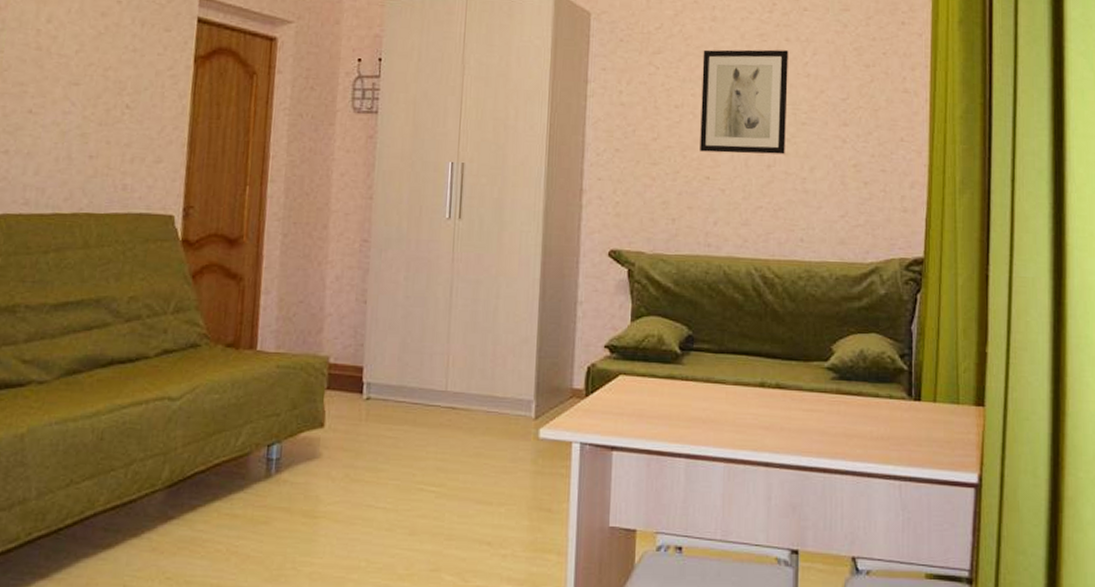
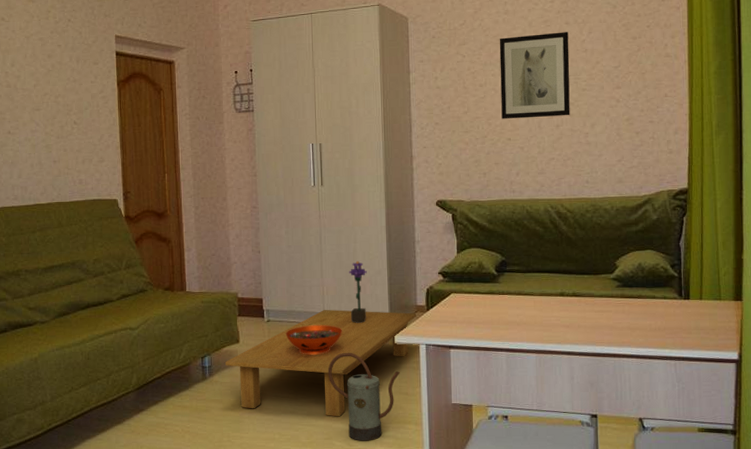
coffee table: none [301,386,572,540] -> present [225,309,417,417]
decorative bowl: none [390,407,469,450] -> present [285,325,342,355]
watering can: none [443,448,544,576] -> present [328,352,401,441]
potted flower: none [482,322,510,409] -> present [349,260,367,323]

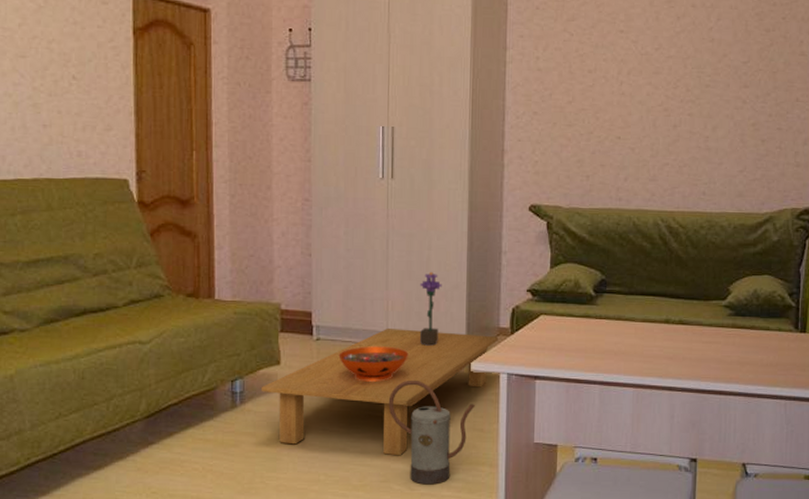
wall art: present [499,32,570,119] -> none [611,15,694,115]

